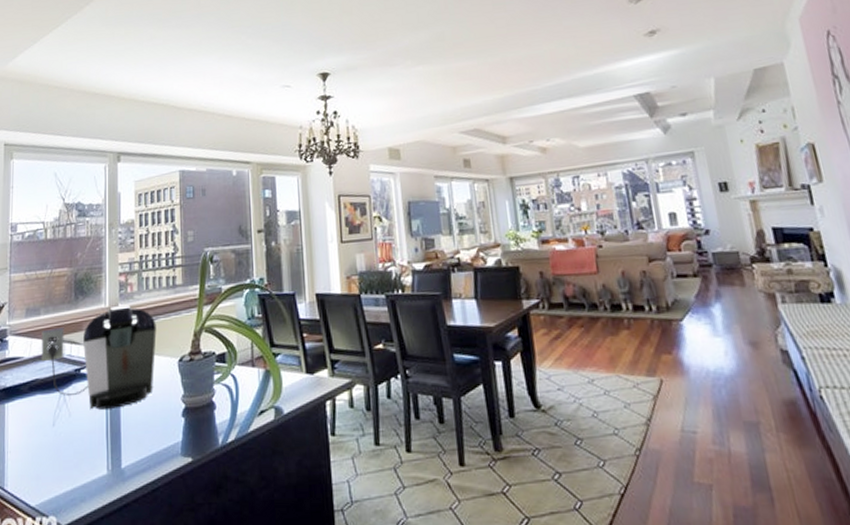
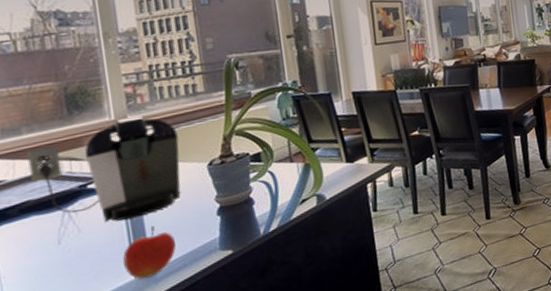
apple: none [100,420,143,474] -> present [123,226,176,279]

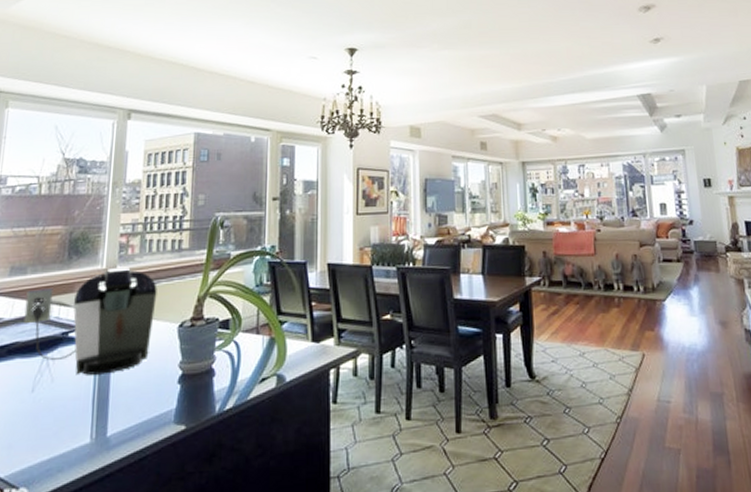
apple: present [123,226,176,279] -> none [83,386,134,443]

